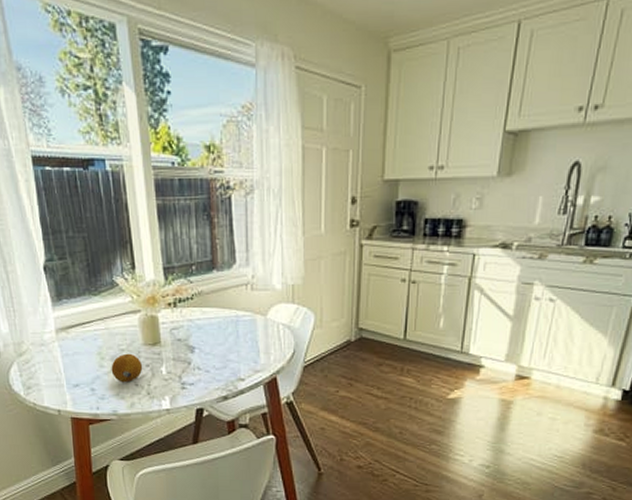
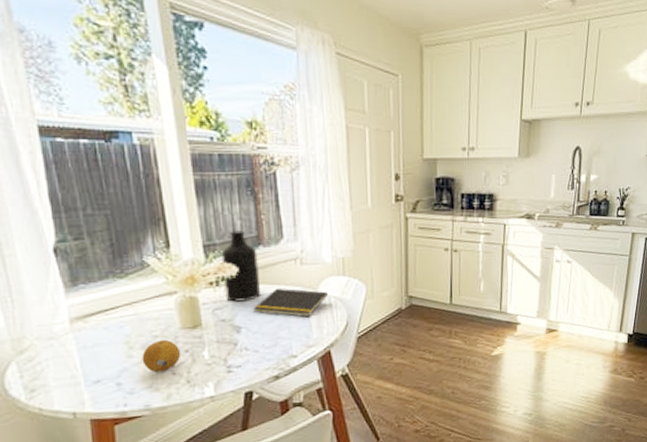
bottle: none [179,254,214,323] -> present [221,230,262,302]
notepad: none [206,312,276,343] -> present [253,288,328,317]

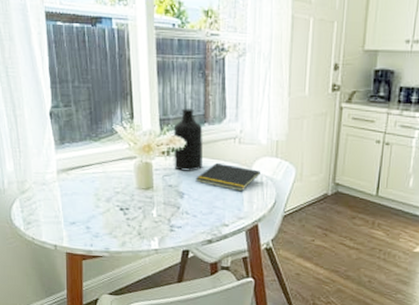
fruit: present [142,339,181,373] -> none [106,196,136,223]

